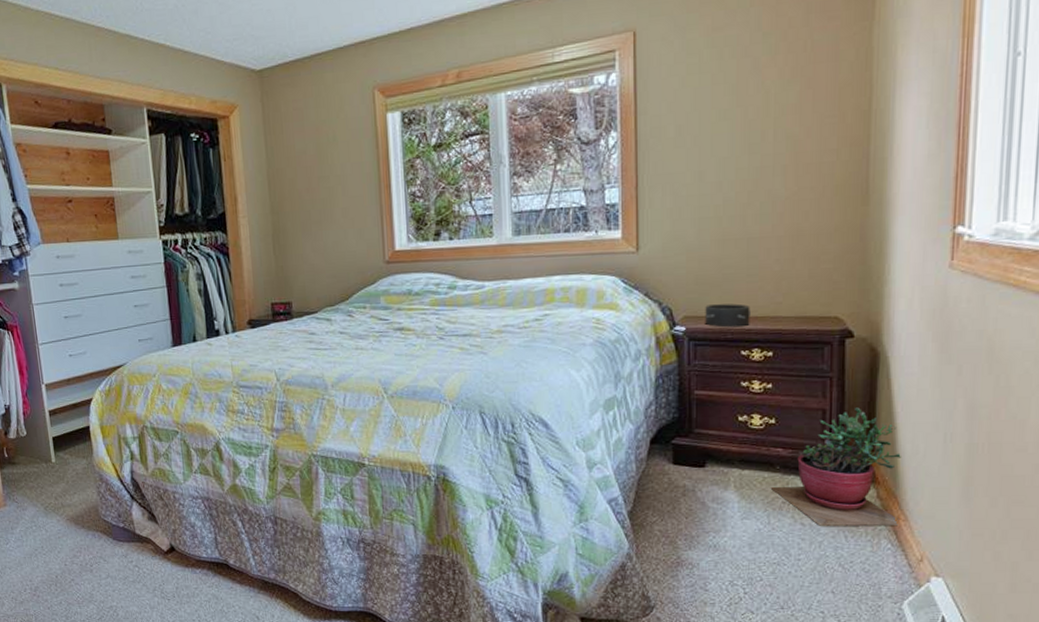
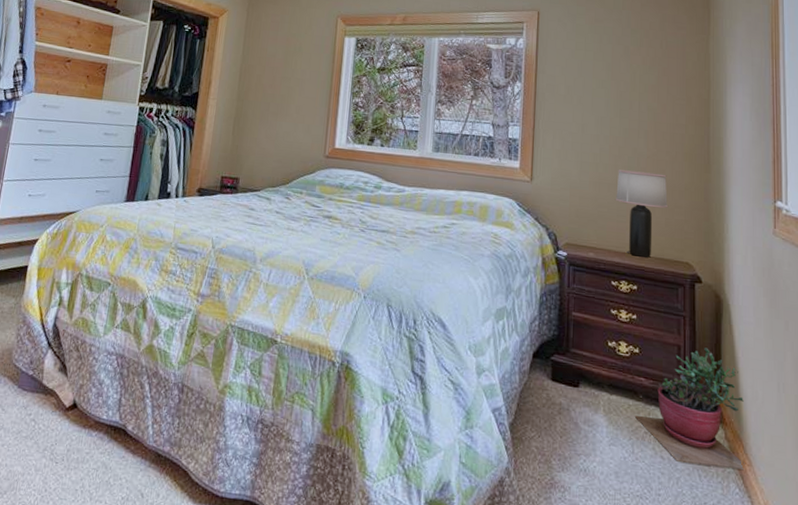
alarm clock: present [705,303,752,328] -> none [583,236,621,260]
table lamp: none [743,216,813,319] -> present [615,169,669,258]

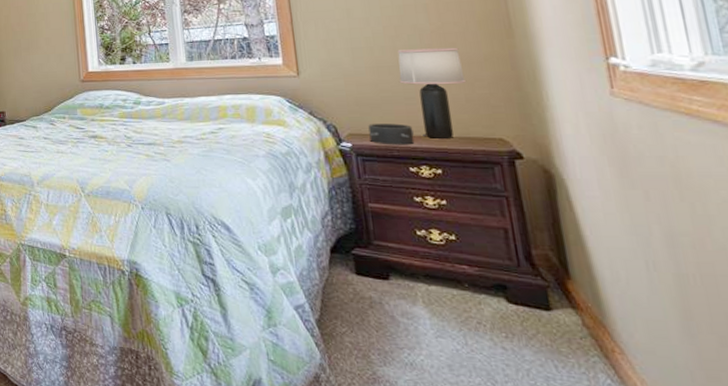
alarm clock: none [583,236,621,260] -> present [368,123,415,145]
succulent plant: present [634,347,745,470] -> none [461,228,615,358]

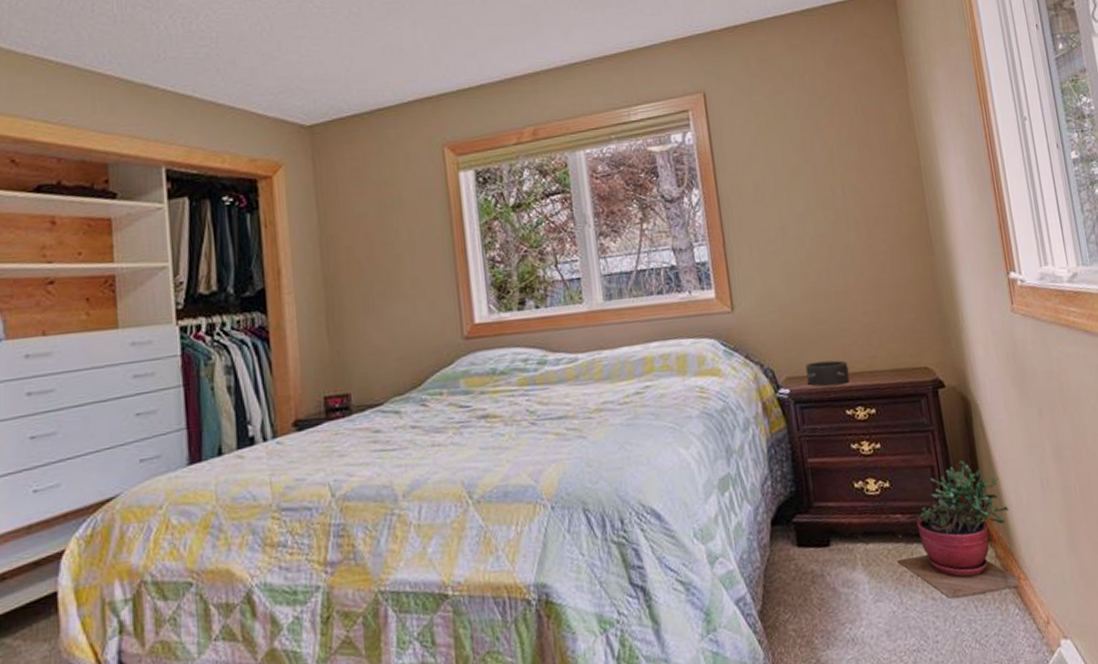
table lamp: present [397,47,467,138] -> none [831,268,895,374]
succulent plant: none [461,228,615,358] -> present [896,460,1021,598]

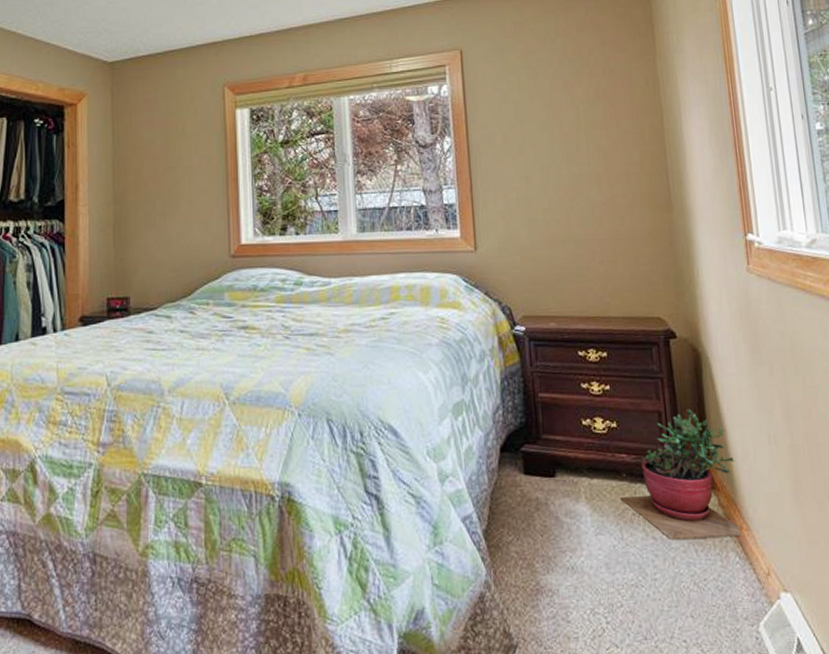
alarm clock: present [805,360,850,387] -> none [541,303,584,328]

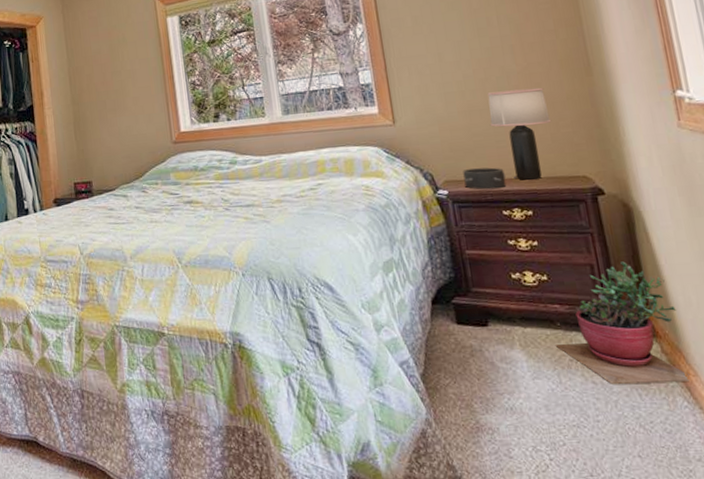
alarm clock: none [541,303,584,328] -> present [462,167,507,190]
table lamp: none [571,221,632,319] -> present [487,87,552,180]

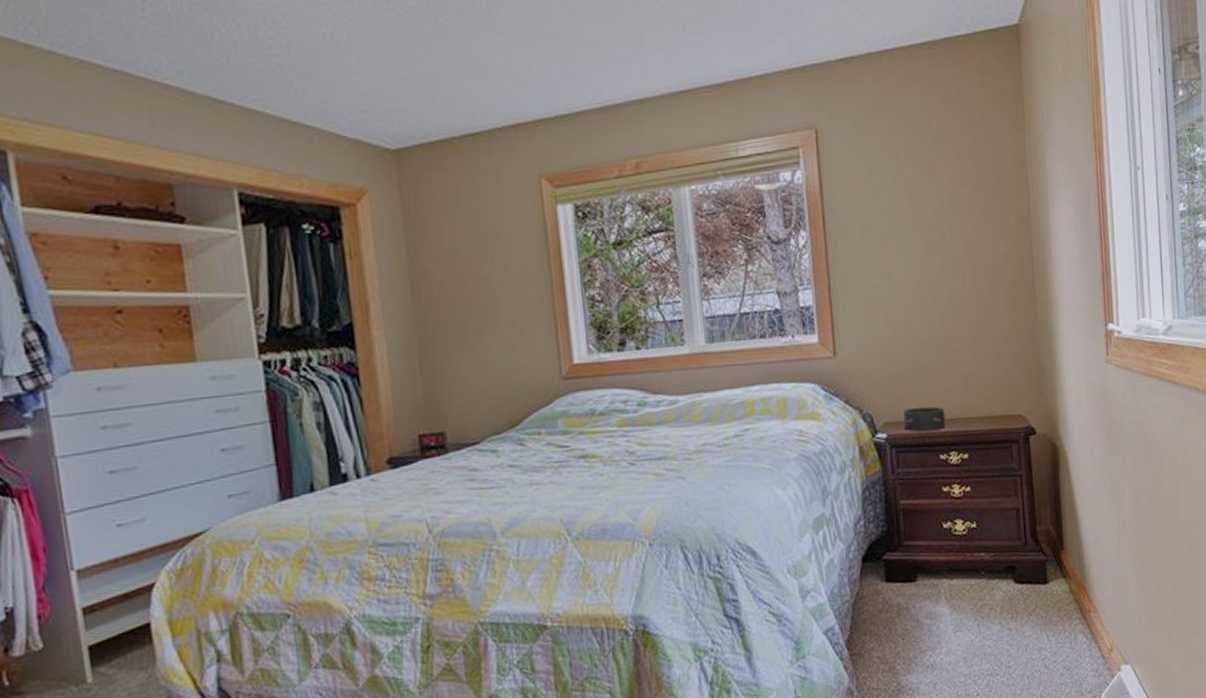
table lamp: present [487,87,552,180] -> none [934,316,995,421]
succulent plant: present [555,261,690,384] -> none [977,503,1090,629]

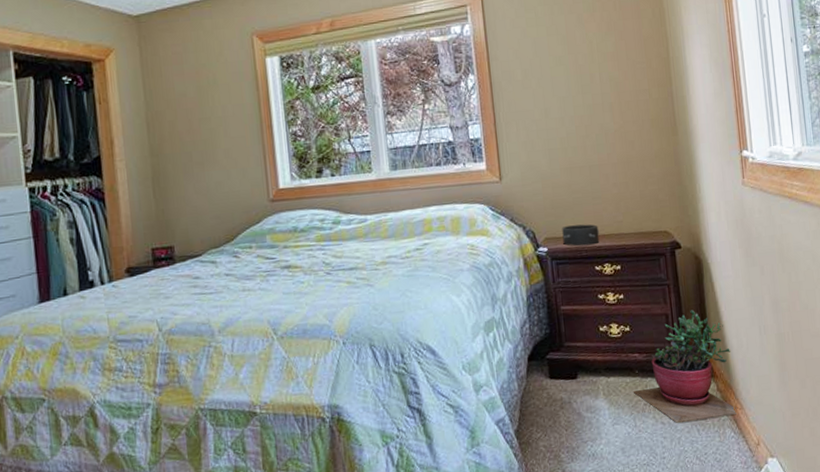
succulent plant: none [977,503,1090,629] -> present [633,310,737,423]

